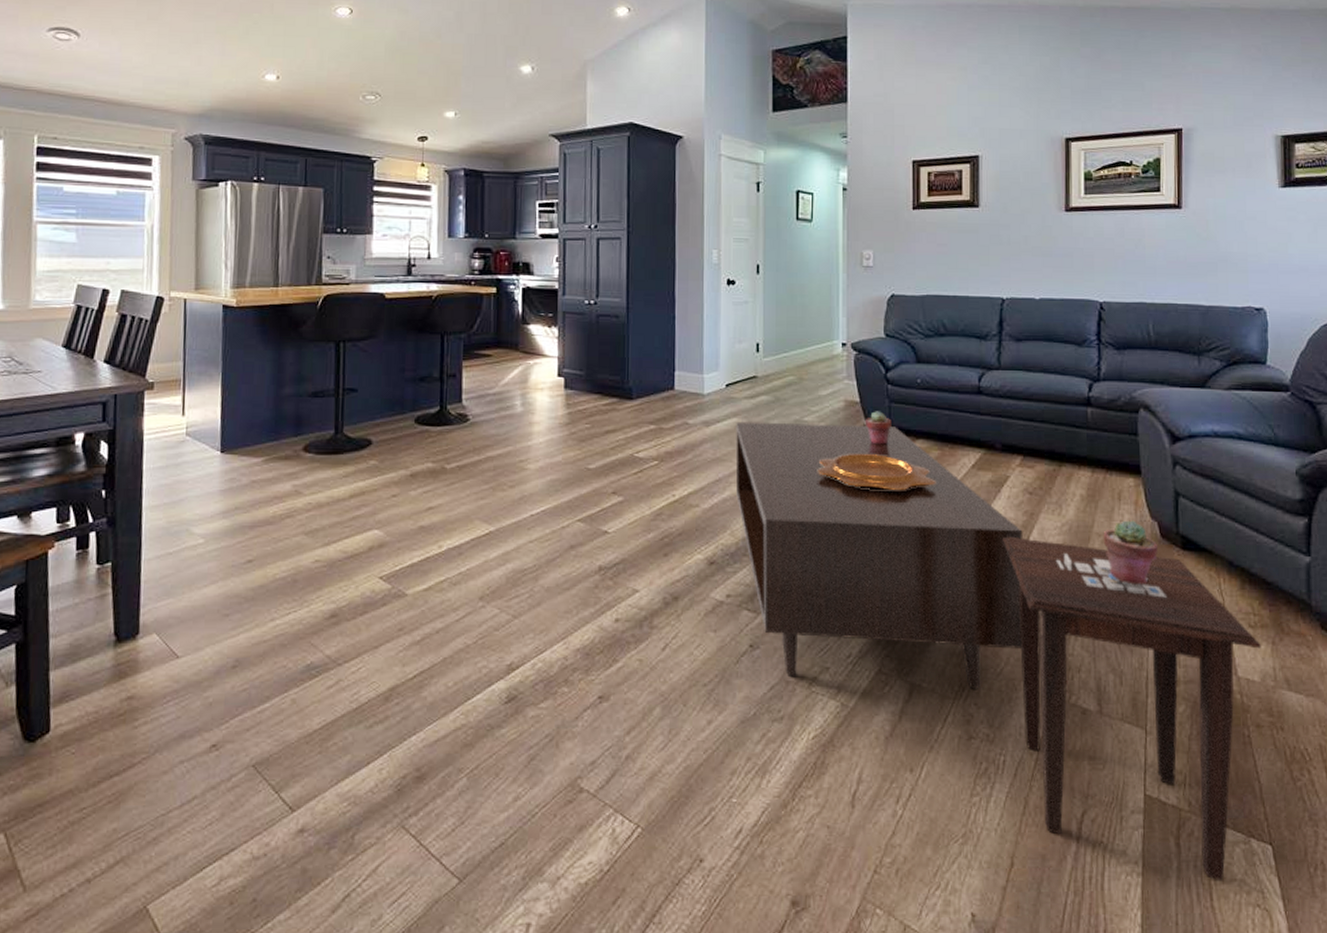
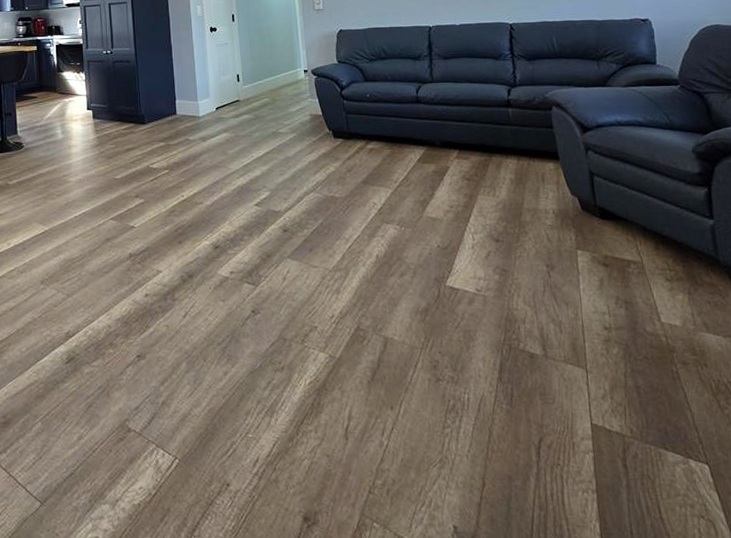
coffee table: present [735,421,1023,691] -> none [226,133,473,341]
decorative bowl: present [817,453,936,491] -> none [293,155,390,184]
potted succulent: present [865,411,892,445] -> none [327,121,350,148]
side table: present [1003,536,1261,882] -> none [449,215,679,497]
potted succulent: present [1103,520,1157,585] -> none [532,197,580,250]

